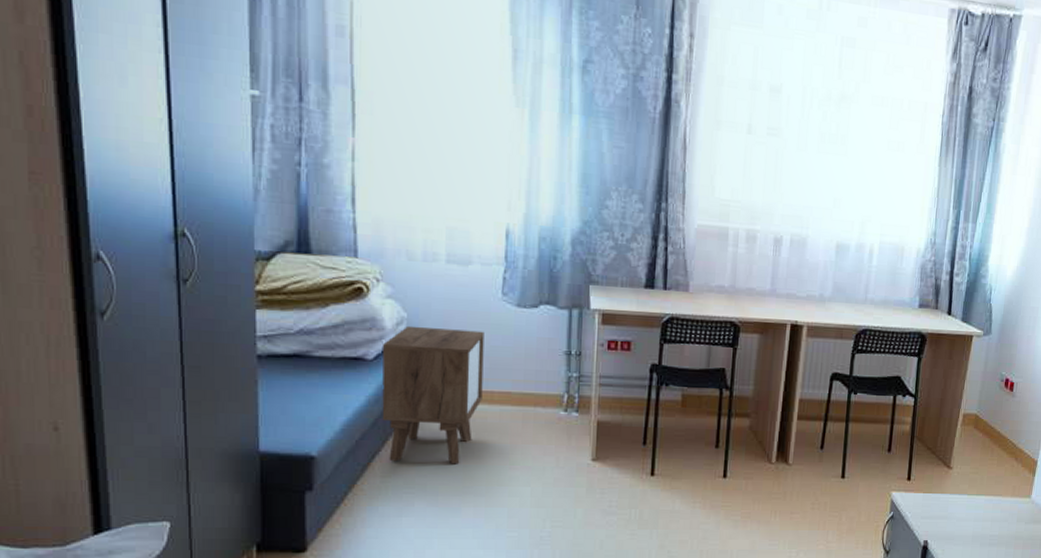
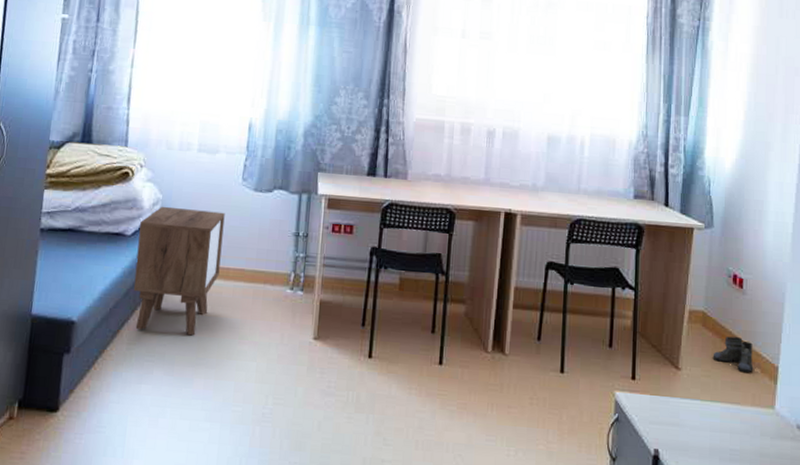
boots: none [981,435,1017,467] -> present [712,336,755,372]

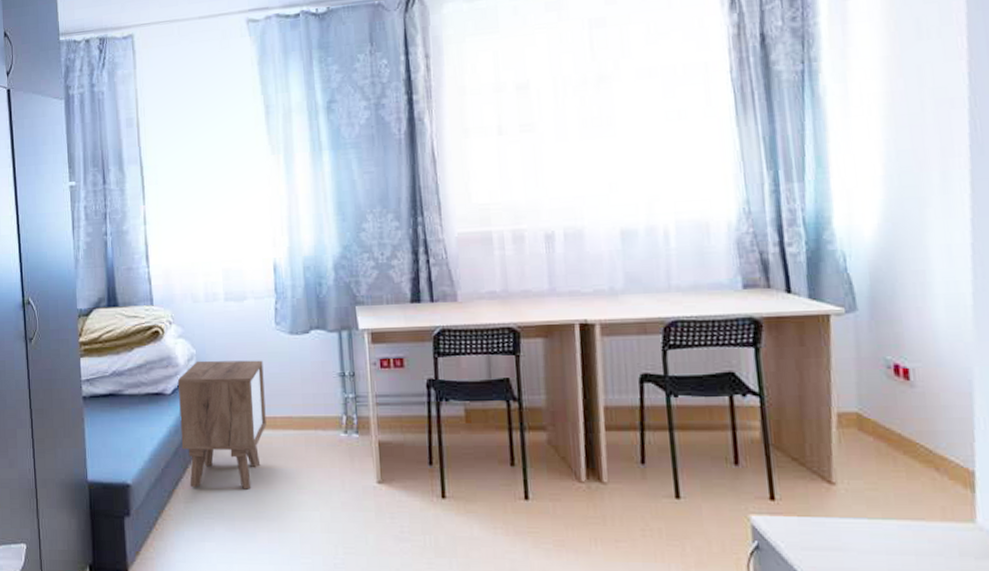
boots: present [712,336,755,372] -> none [877,438,941,480]

